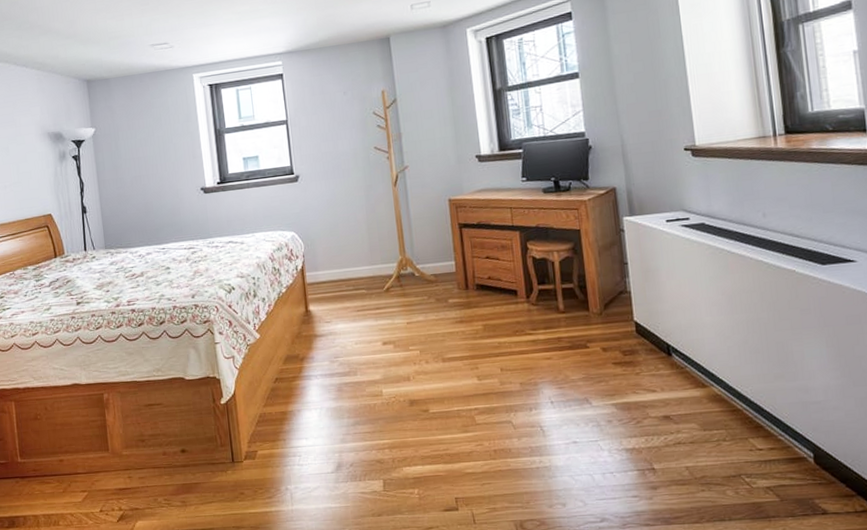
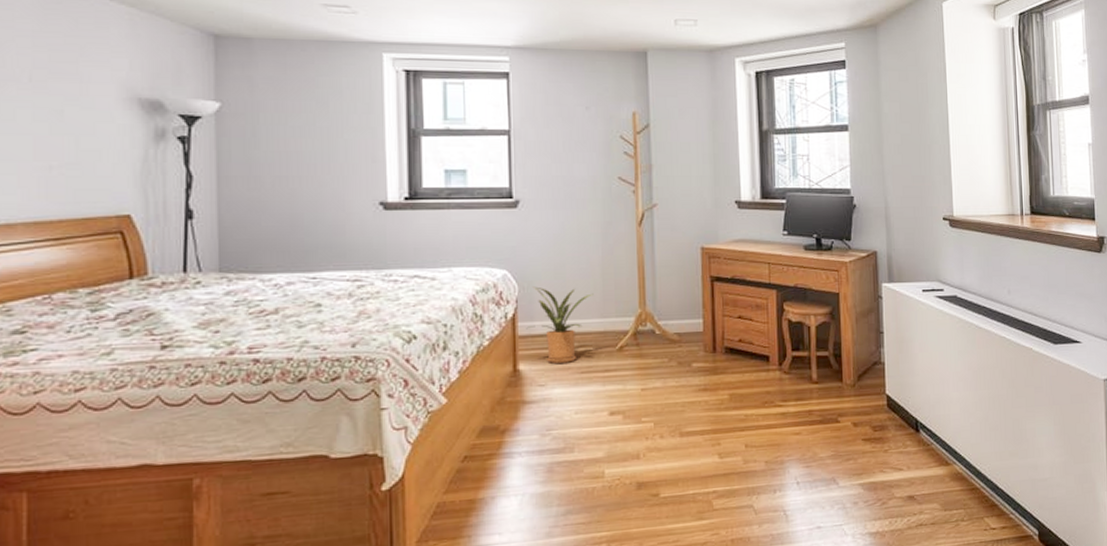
house plant: none [312,242,362,304] -> present [526,286,594,364]

